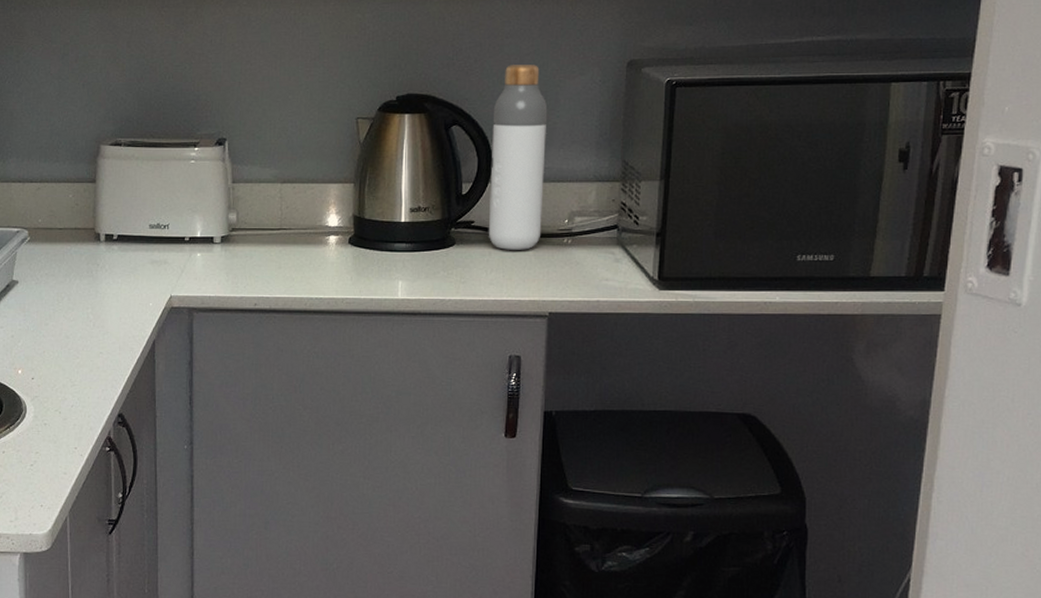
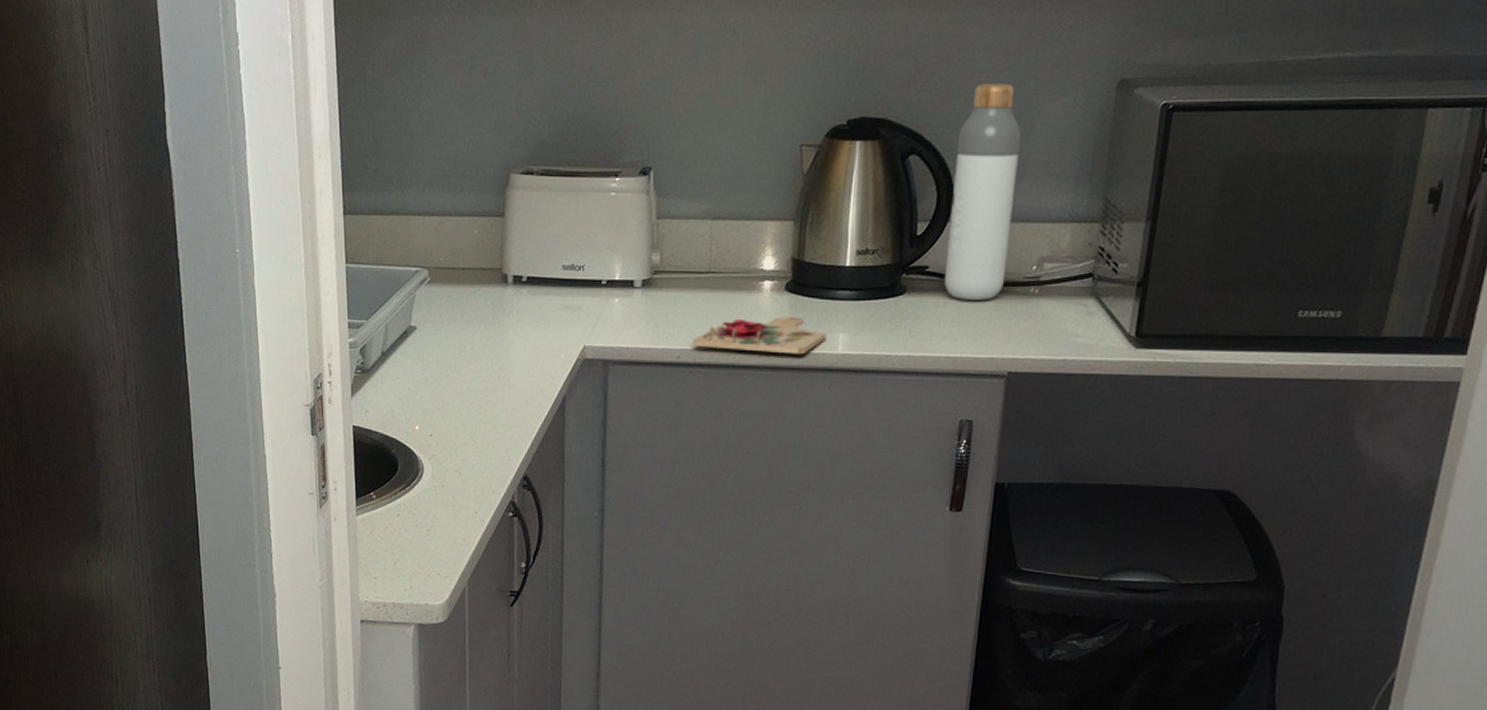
cutting board: none [267,267,387,300] -> present [692,316,827,355]

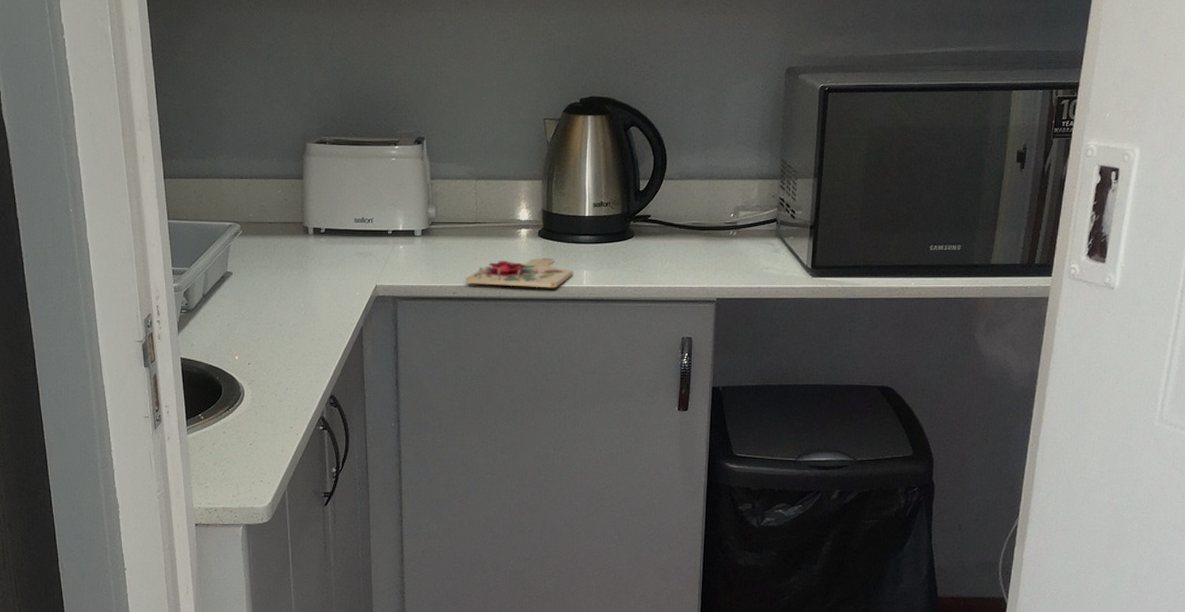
bottle: present [944,84,1021,300] -> none [663,70,716,242]

